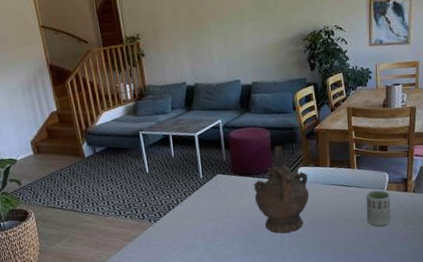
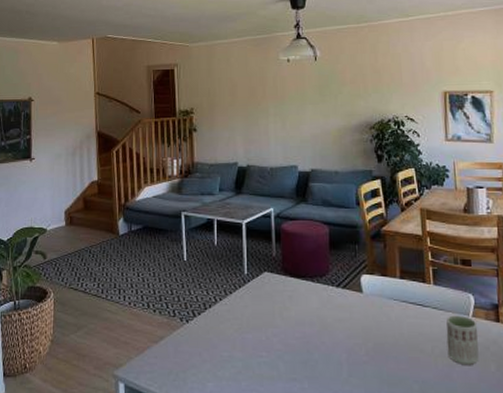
ceremonial vessel: present [253,145,310,233] -> none [306,245,375,357]

